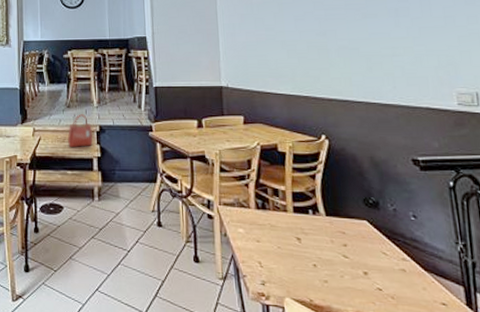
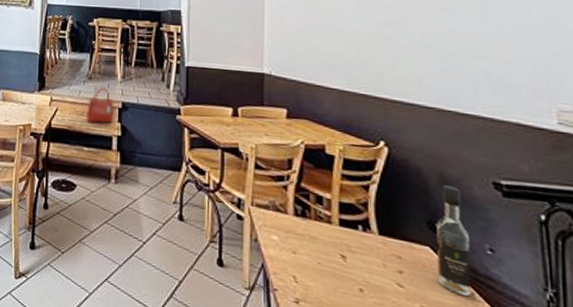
bottle: none [371,167,402,258] -> present [436,185,472,297]

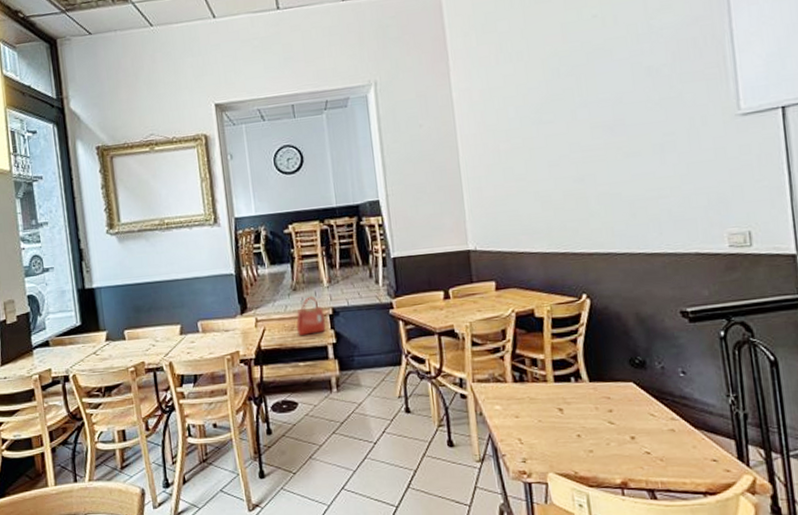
bottle: present [436,185,472,297] -> none [637,323,670,419]

